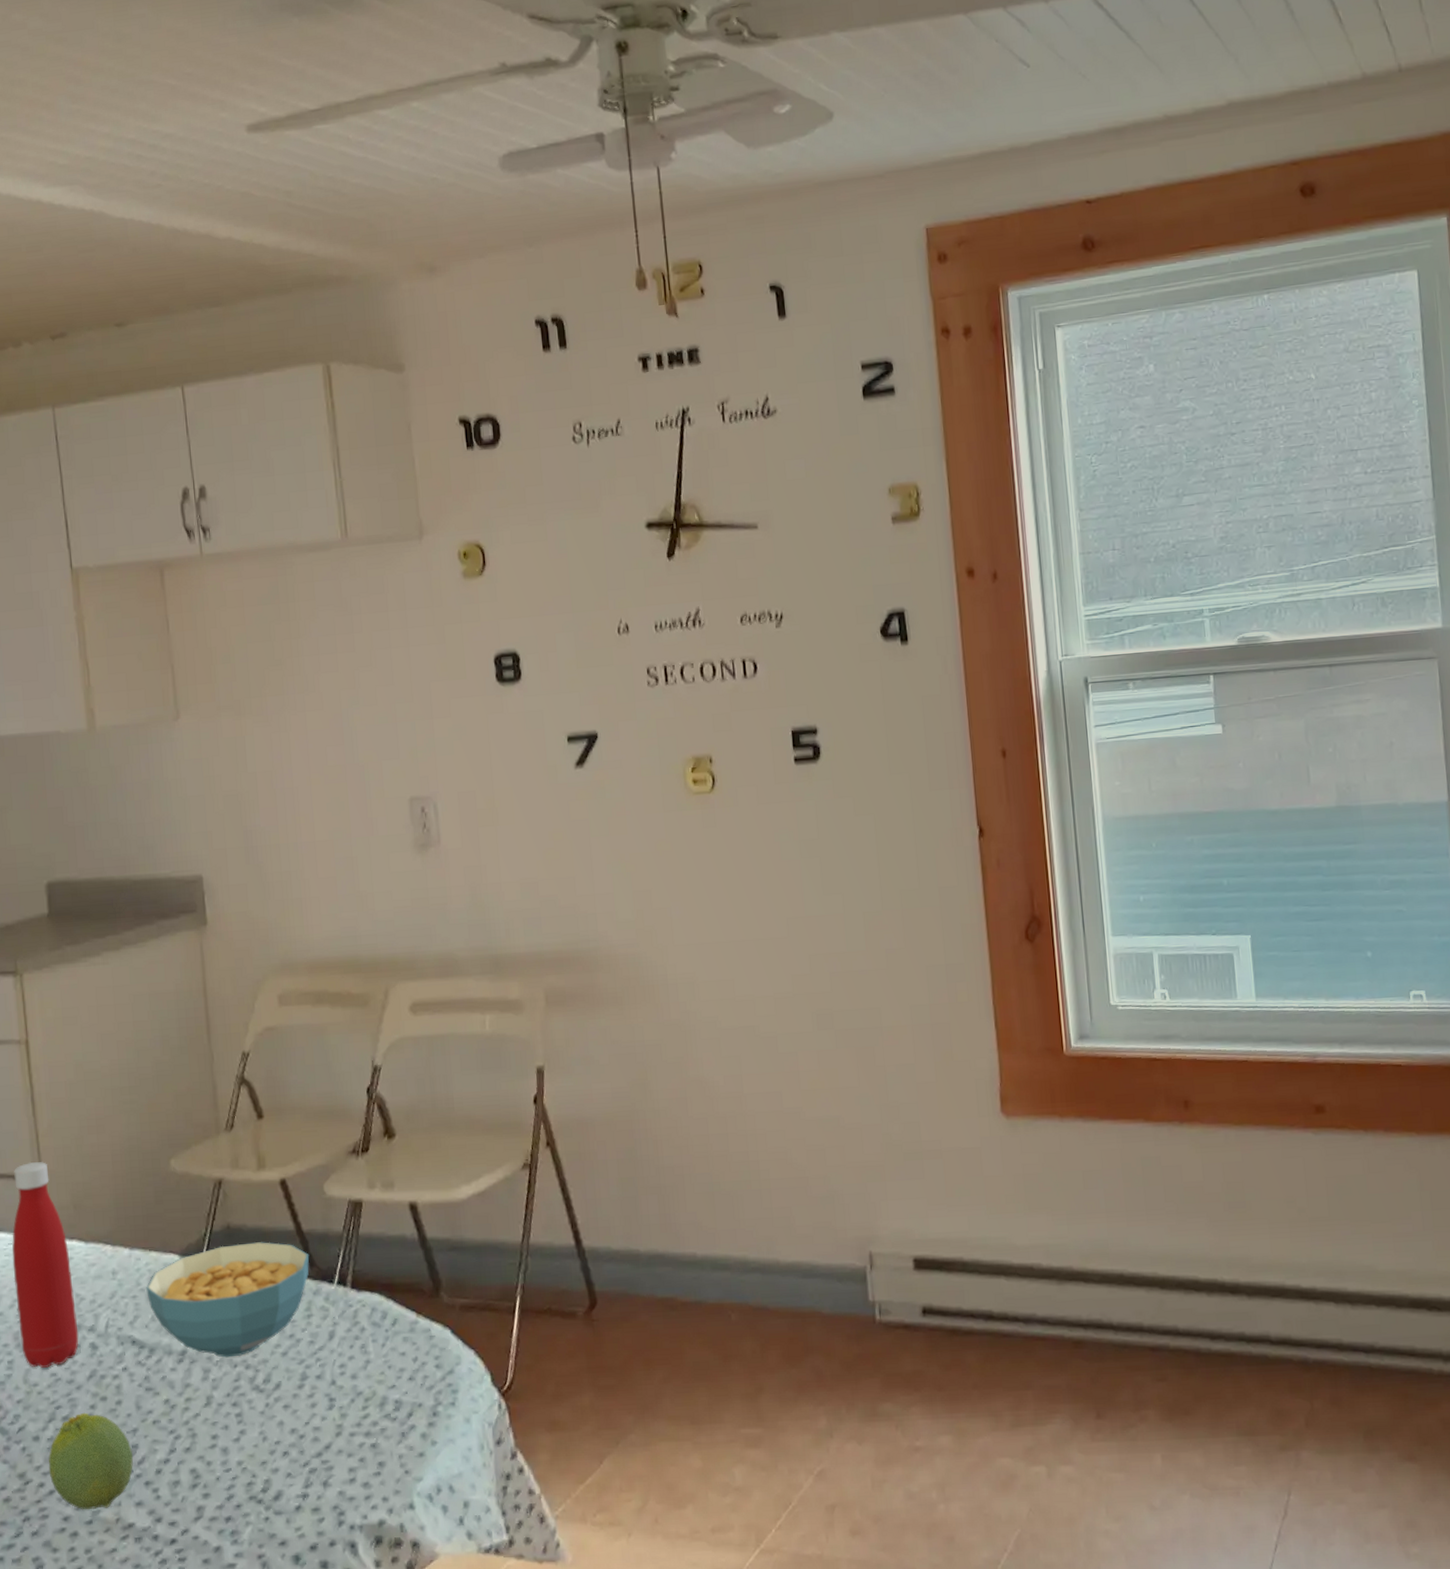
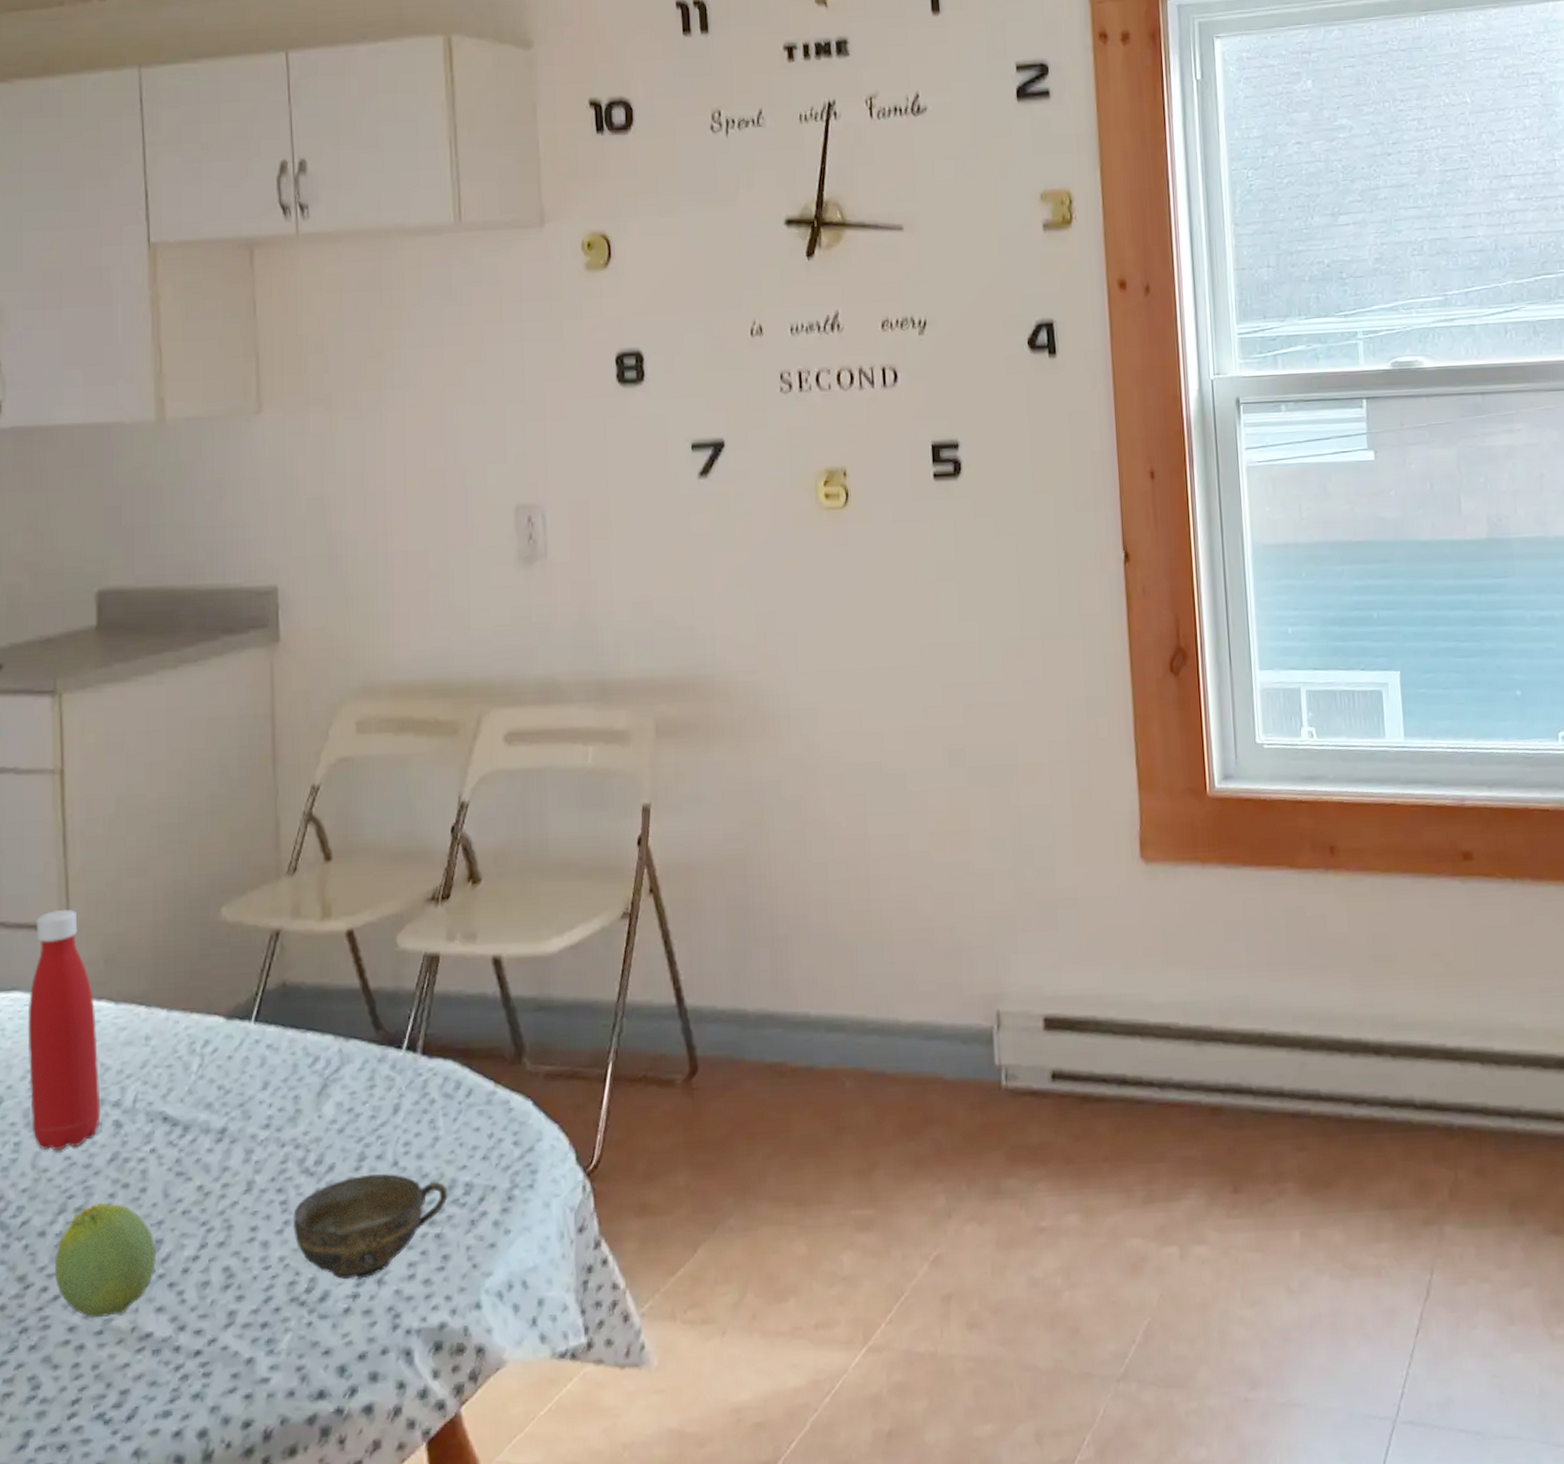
cereal bowl: present [146,1242,310,1358] -> none [184,1002,376,1136]
cup: none [247,1391,381,1482] -> present [292,1173,448,1280]

